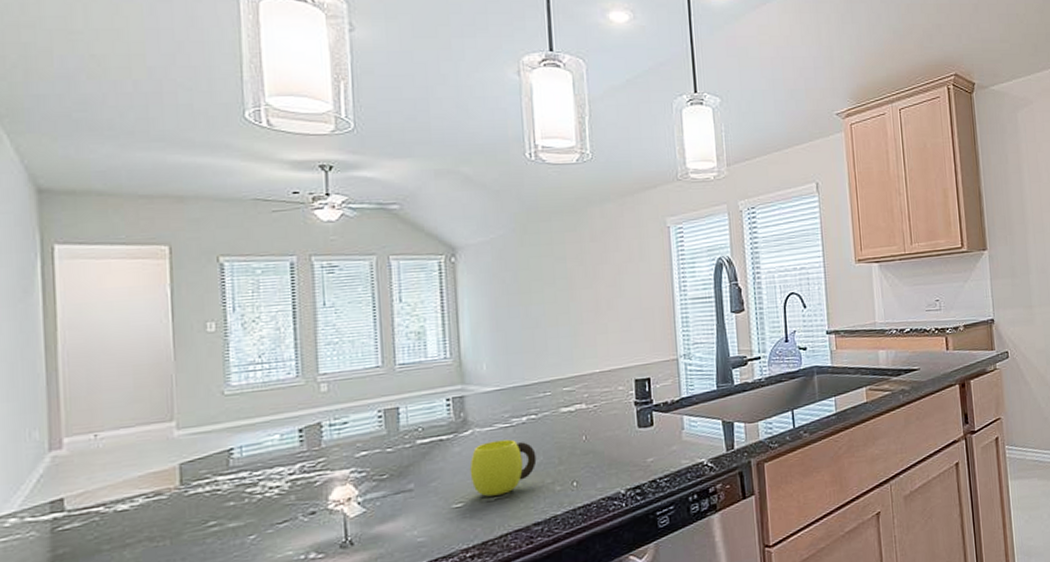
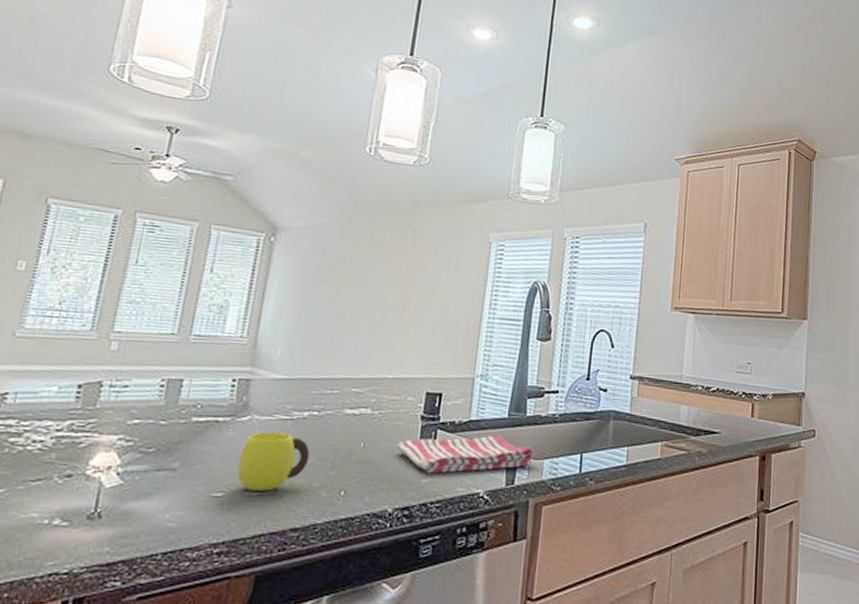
dish towel: none [617,407,747,453] -> present [396,435,533,474]

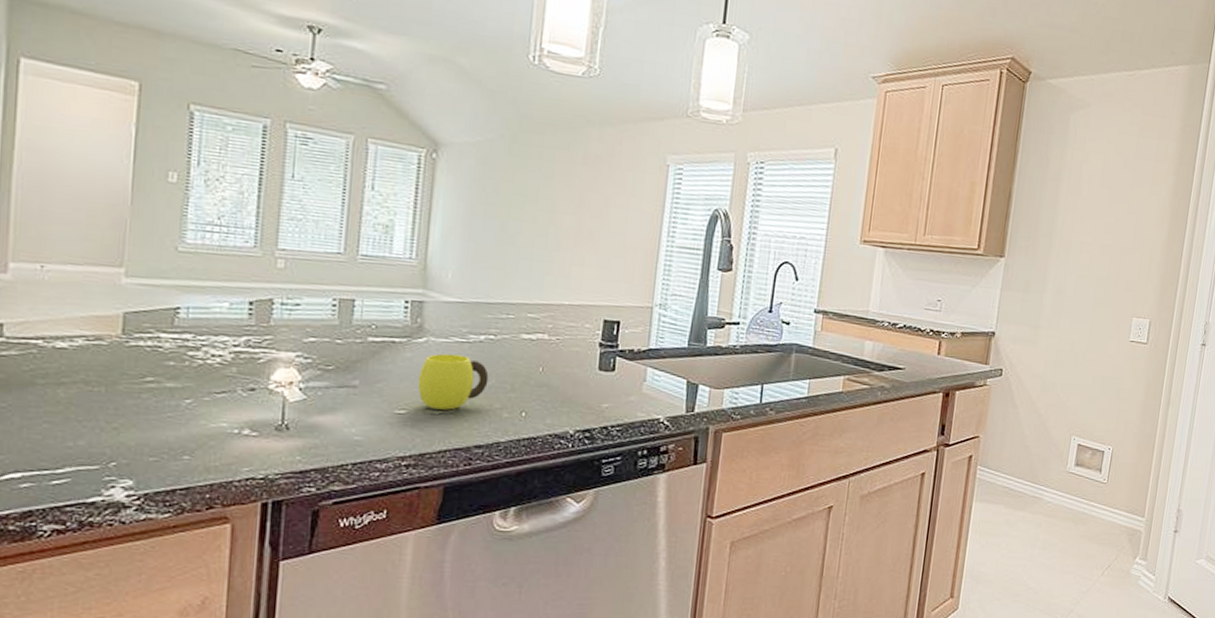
dish towel: present [396,435,533,474] -> none [575,364,714,399]

